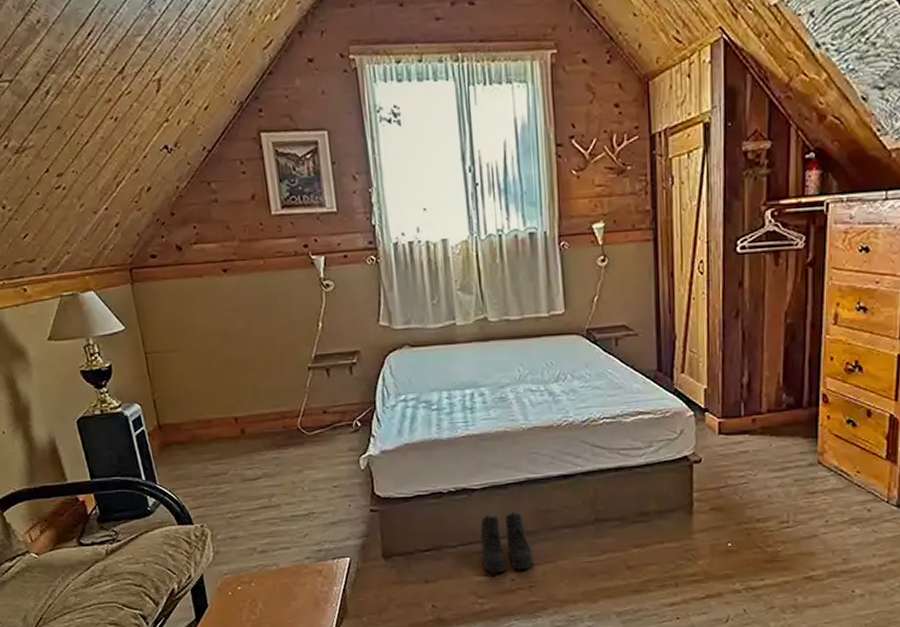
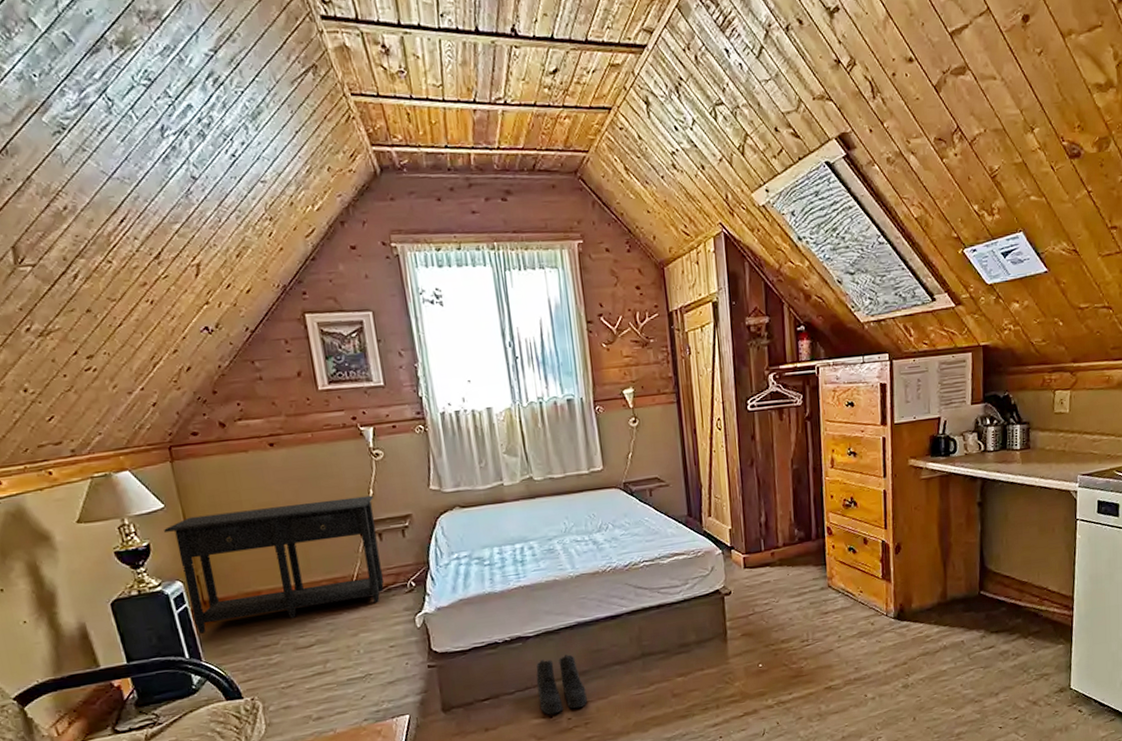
console table: none [124,328,330,457] -> present [164,495,385,634]

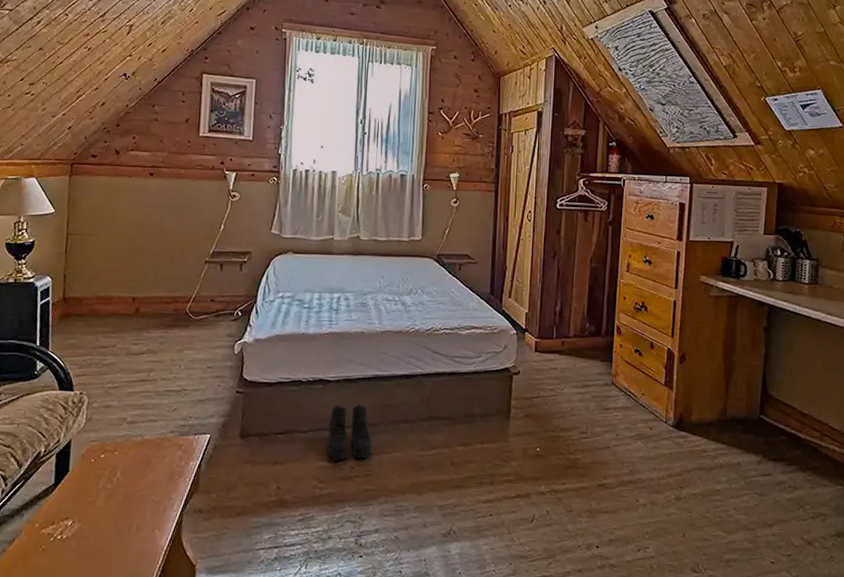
console table: present [164,495,385,634] -> none [49,223,223,327]

